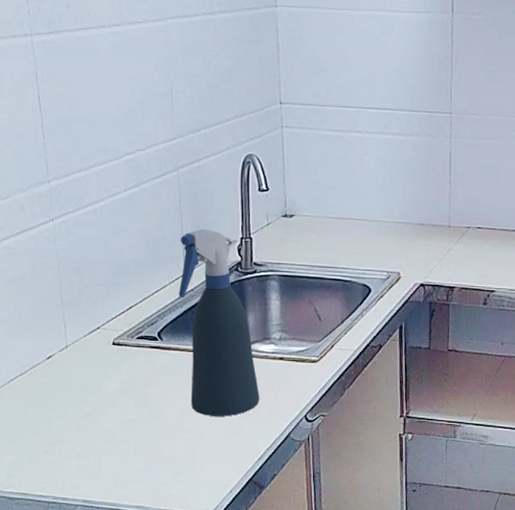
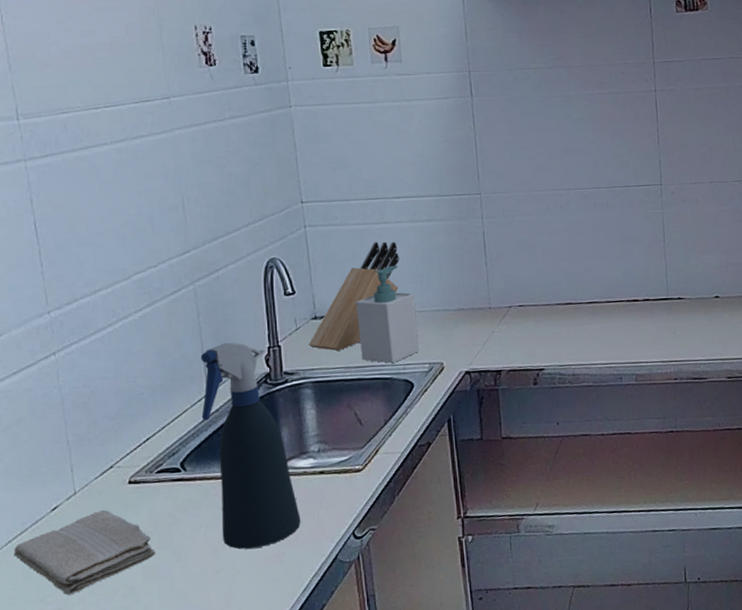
washcloth: none [14,364,133,433] -> present [13,509,156,596]
knife block: none [277,150,368,249] -> present [308,242,399,351]
soap bottle: none [323,174,380,268] -> present [356,265,420,364]

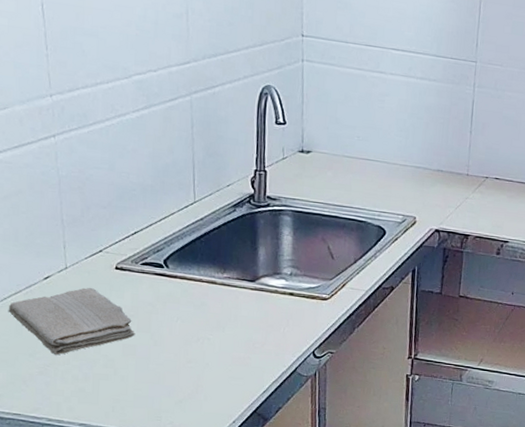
spray bottle: present [200,342,301,549] -> none [186,157,268,348]
knife block: present [308,242,399,351] -> none [293,89,389,186]
soap bottle: present [356,265,420,364] -> none [340,115,399,209]

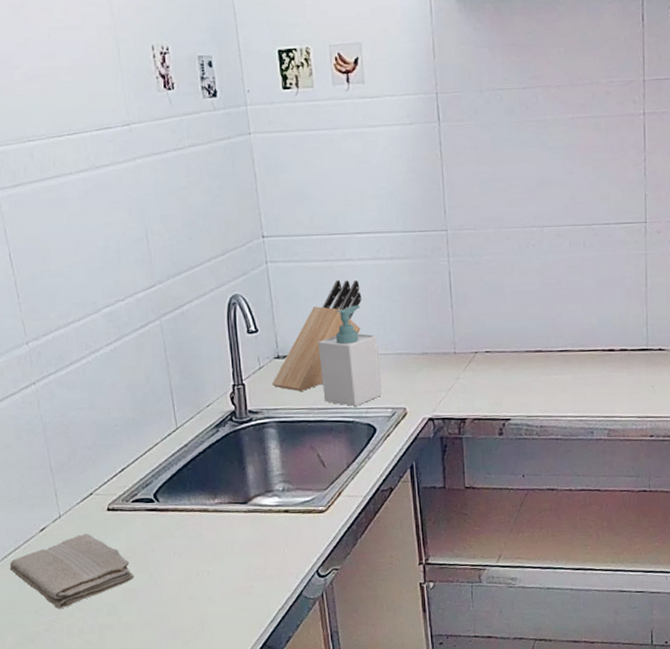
knife block: none [293,89,389,186] -> present [271,280,362,391]
soap bottle: none [340,115,399,209] -> present [318,305,383,407]

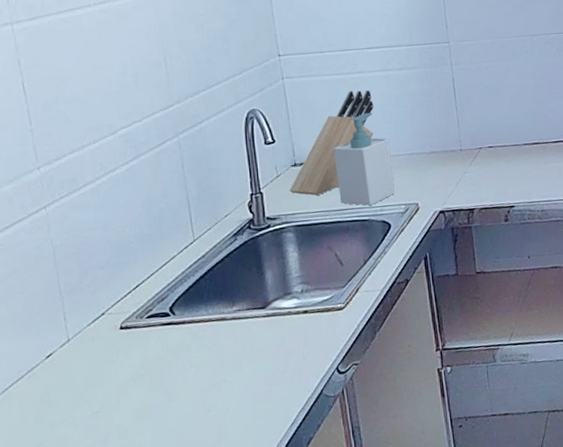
washcloth: present [9,533,134,609] -> none [10,355,148,439]

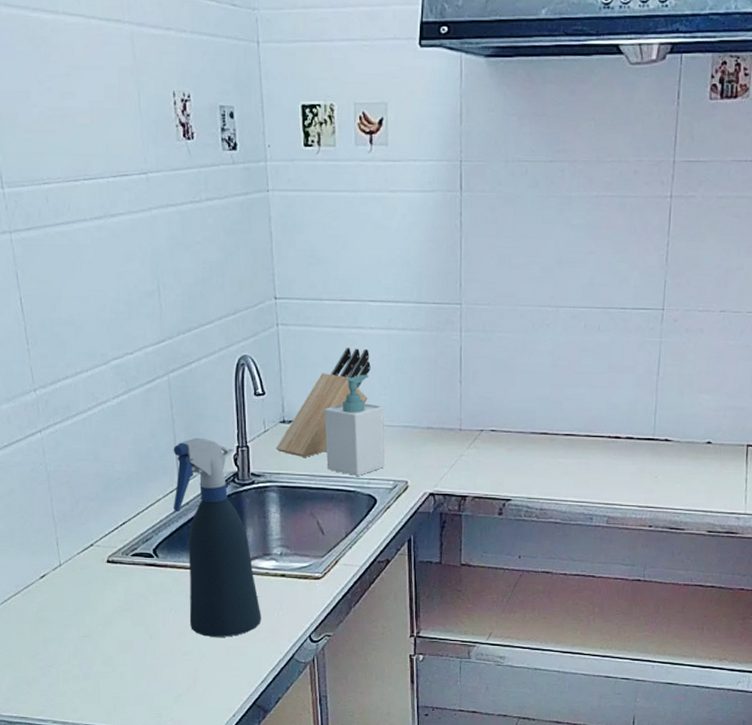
spray bottle: none [186,190,287,388] -> present [173,437,261,637]

